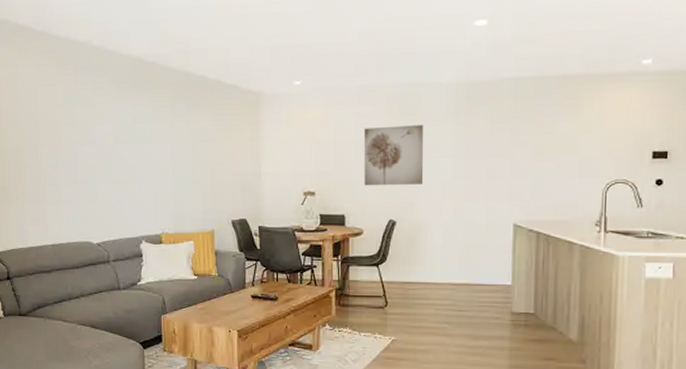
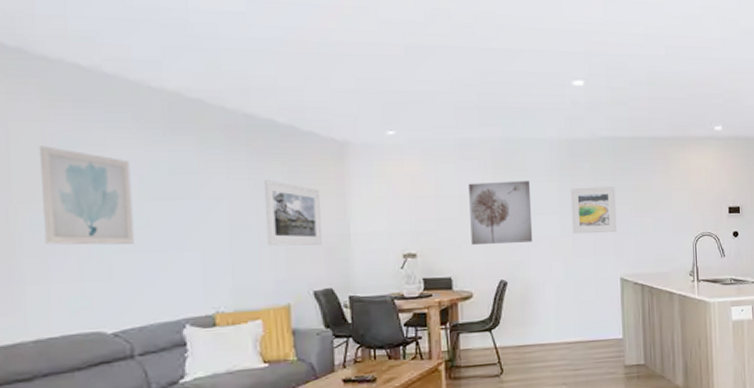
wall art: none [54,103,110,177] -> present [38,146,134,245]
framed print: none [197,127,239,183] -> present [263,180,322,246]
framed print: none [464,129,515,178] -> present [570,186,617,235]

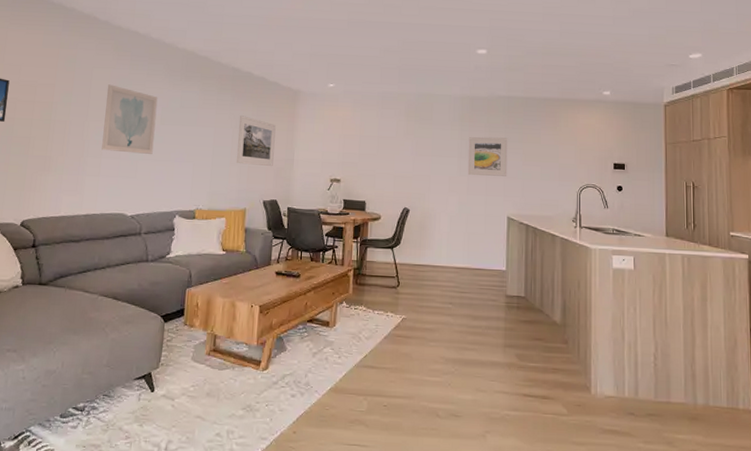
wall art: present [469,181,533,246] -> none [384,127,435,178]

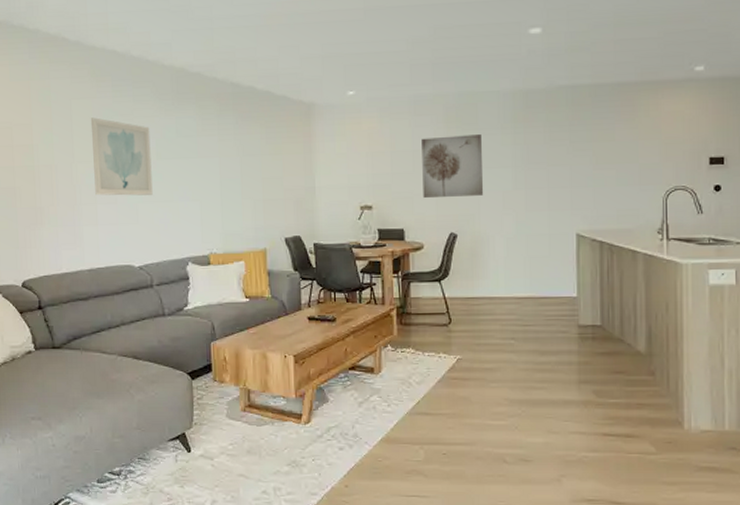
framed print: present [237,115,276,167] -> none [246,140,292,198]
wall art: none [384,127,435,178] -> present [421,134,484,199]
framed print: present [467,137,508,176] -> none [524,138,574,188]

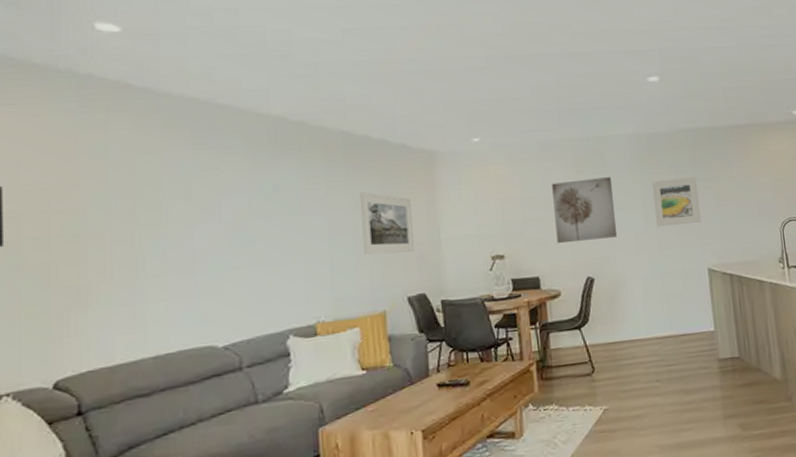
wall art: present [90,117,153,196] -> none [161,173,243,266]
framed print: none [246,140,292,198] -> present [359,192,414,255]
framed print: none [524,138,574,188] -> present [651,177,702,228]

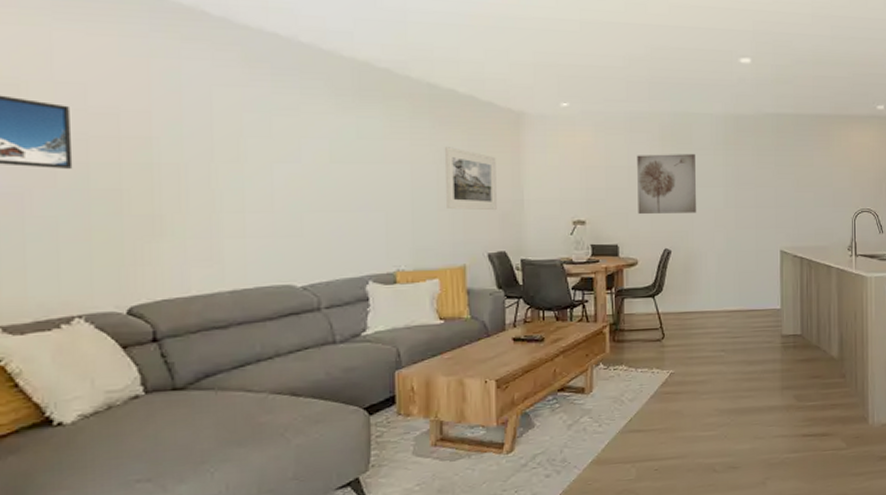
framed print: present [651,177,702,228] -> none [734,161,779,207]

